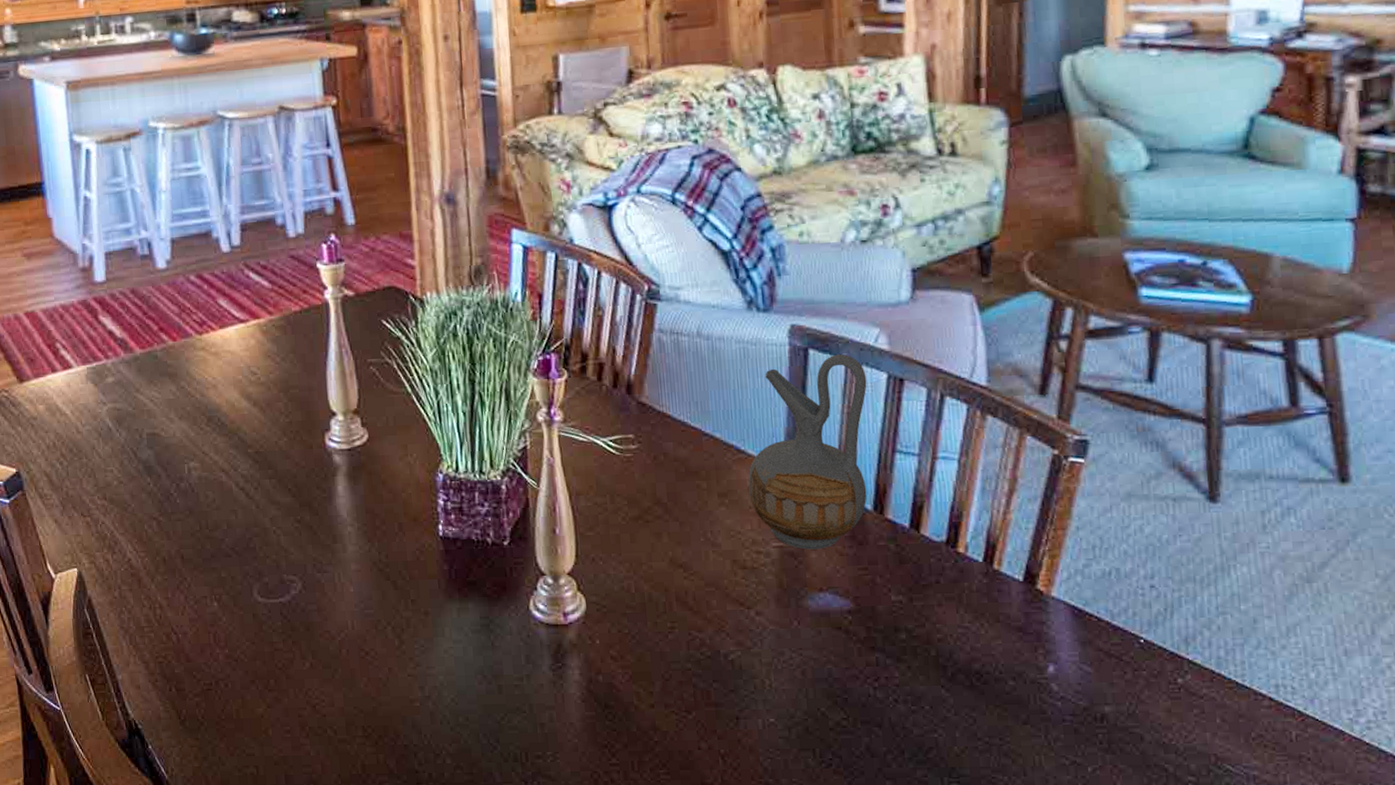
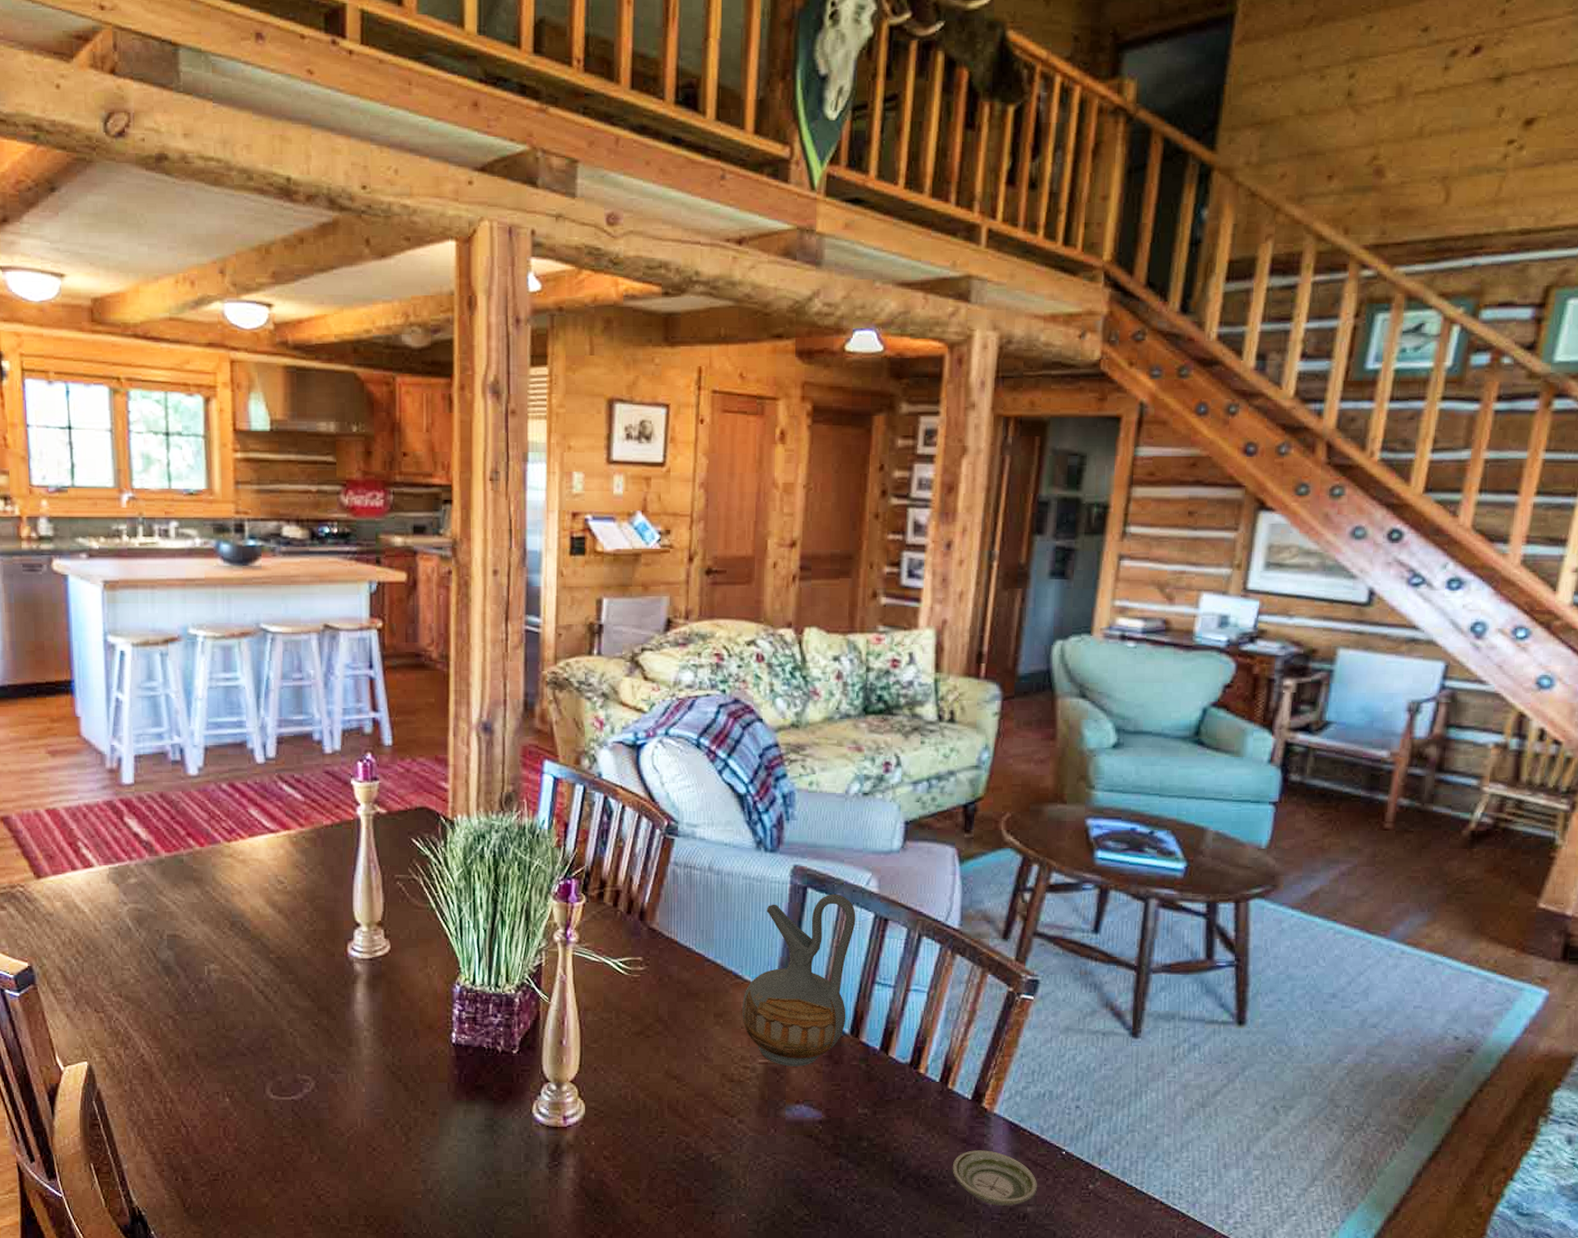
saucer: none [1008,640,1115,705] -> present [952,1150,1038,1206]

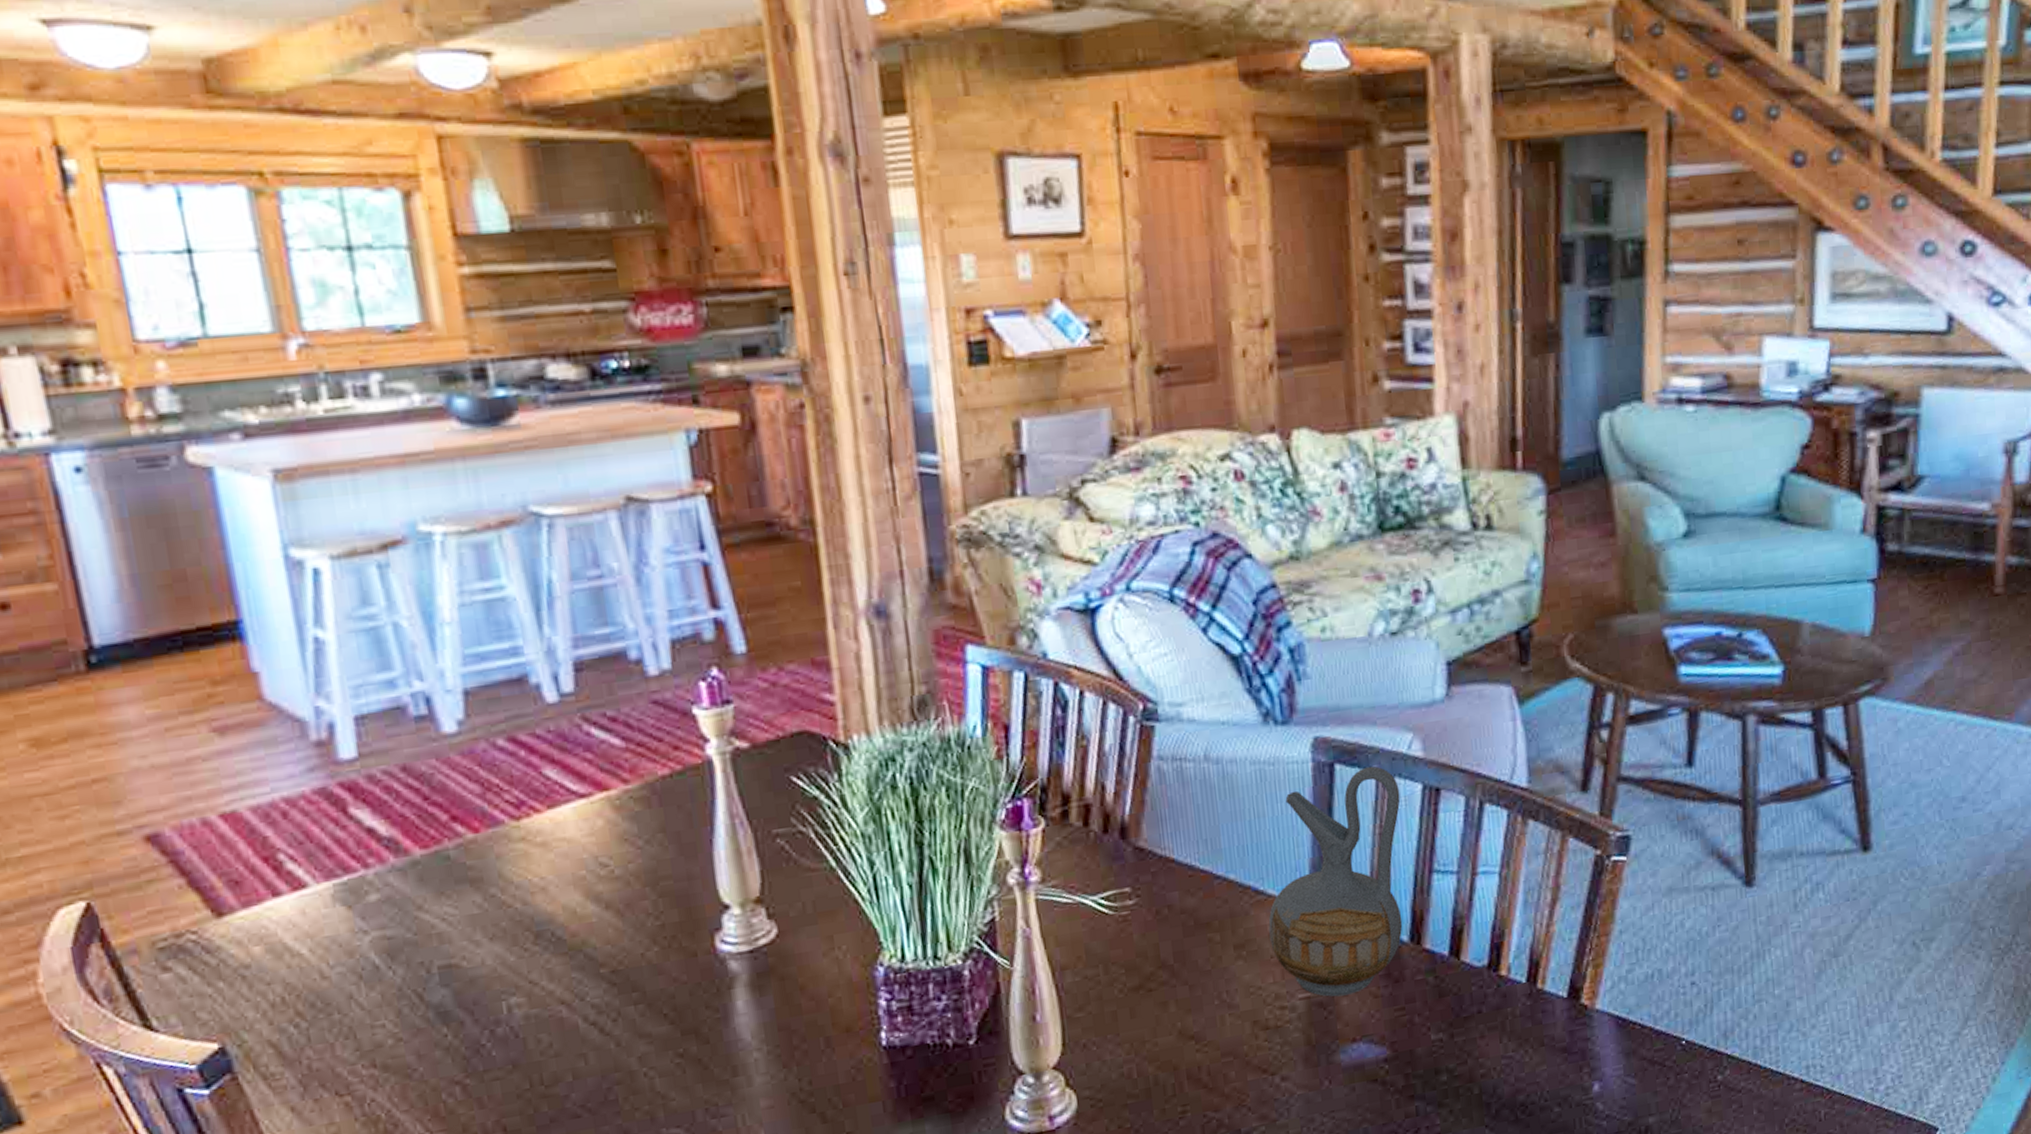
saucer: present [952,1150,1038,1206] -> none [1553,1056,1658,1124]

